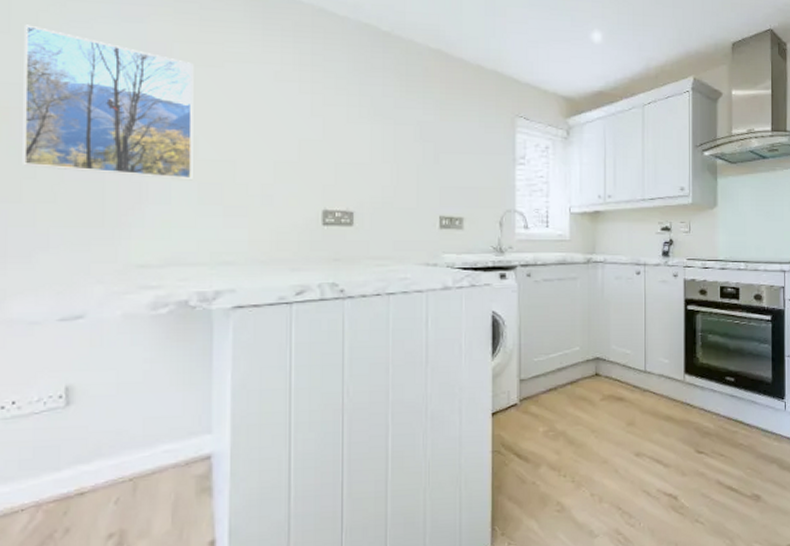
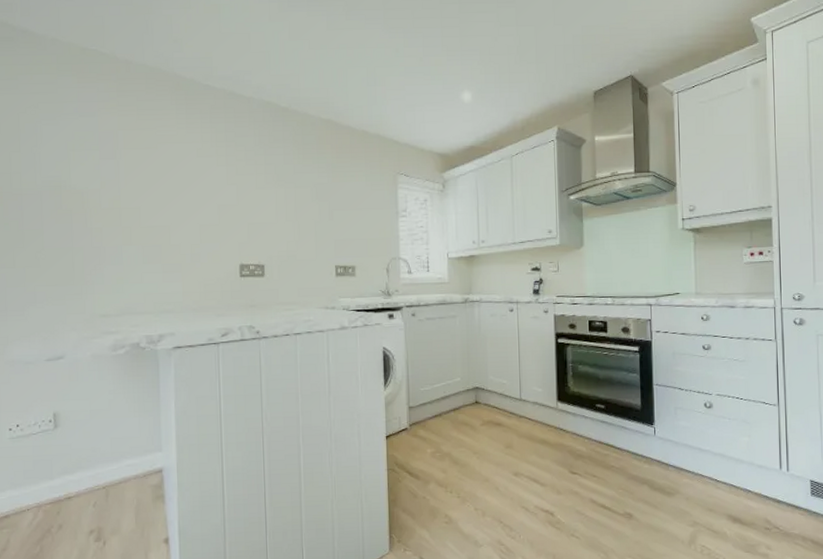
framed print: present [23,24,194,181] -> none [10,125,138,244]

